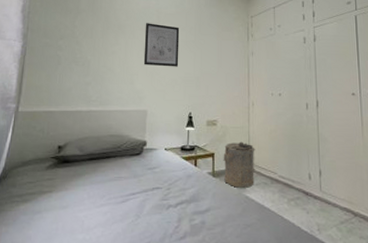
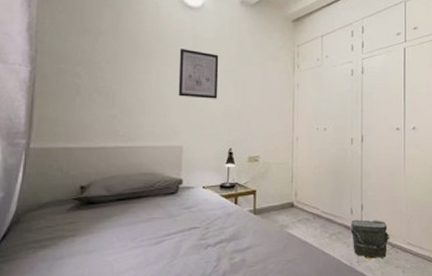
laundry hamper: present [223,141,255,188] -> none [265,178,298,225]
bag: none [309,185,351,229] -> present [351,219,390,259]

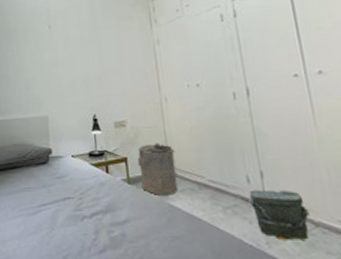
wall art: present [178,49,219,99] -> none [35,23,76,69]
laundry hamper: none [265,178,298,225] -> present [137,143,179,195]

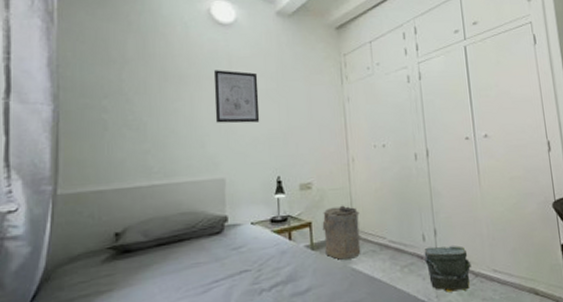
wall art: none [35,23,76,69] -> present [213,70,260,124]

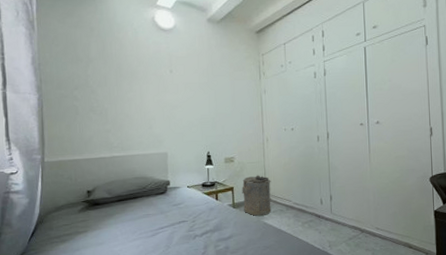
wall art: present [213,70,260,124] -> none [157,67,194,110]
bag: present [424,245,472,292] -> none [321,208,359,243]

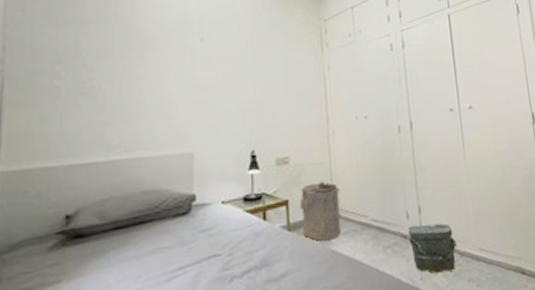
bag: none [321,208,359,243] -> present [408,222,457,274]

